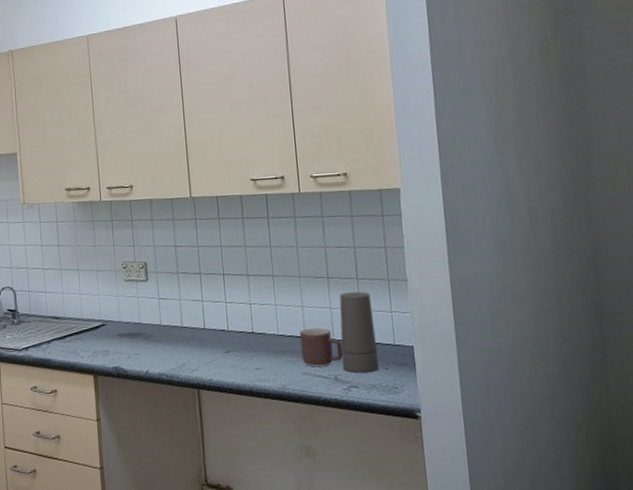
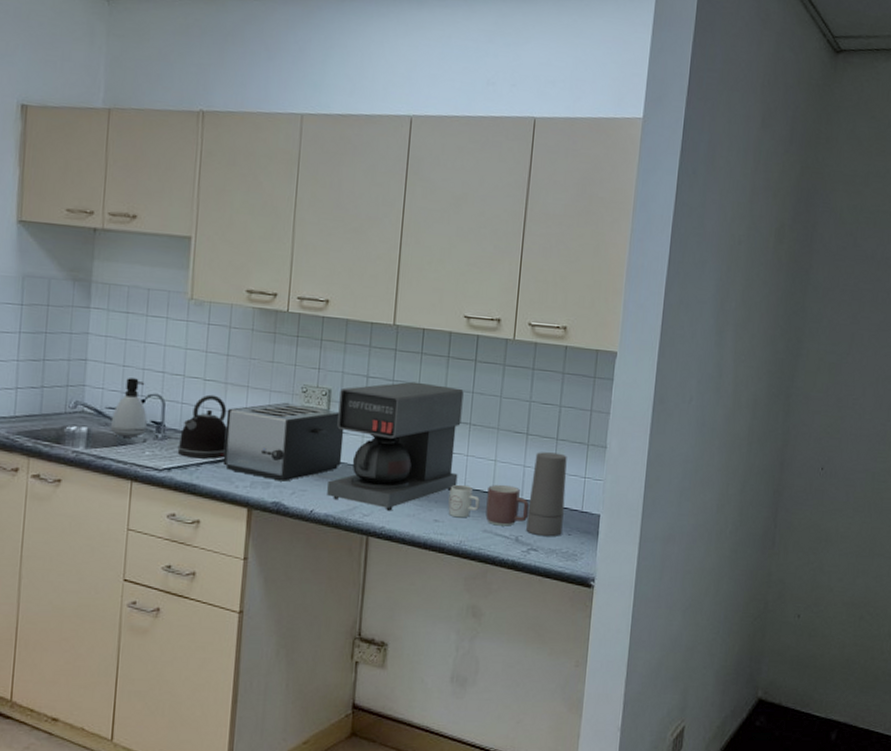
kettle: none [30,281,69,337] -> present [177,394,227,459]
toaster: none [65,278,166,348] -> present [223,402,344,482]
coffee maker: none [154,244,271,364] -> present [327,381,464,511]
mug: none [265,332,295,364] -> present [448,484,480,518]

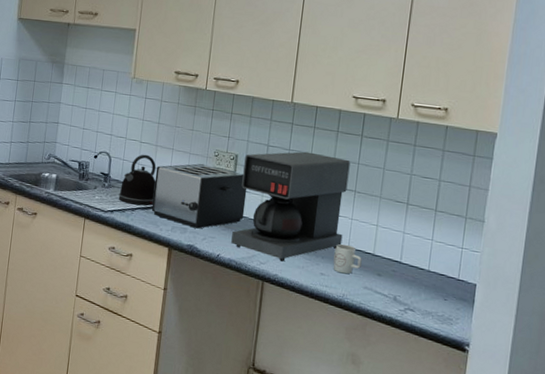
soap dispenser: present [110,378,148,438] -> none [72,138,98,185]
mug: present [485,484,529,526] -> none [366,247,407,286]
canister: present [526,452,567,537] -> none [404,221,445,300]

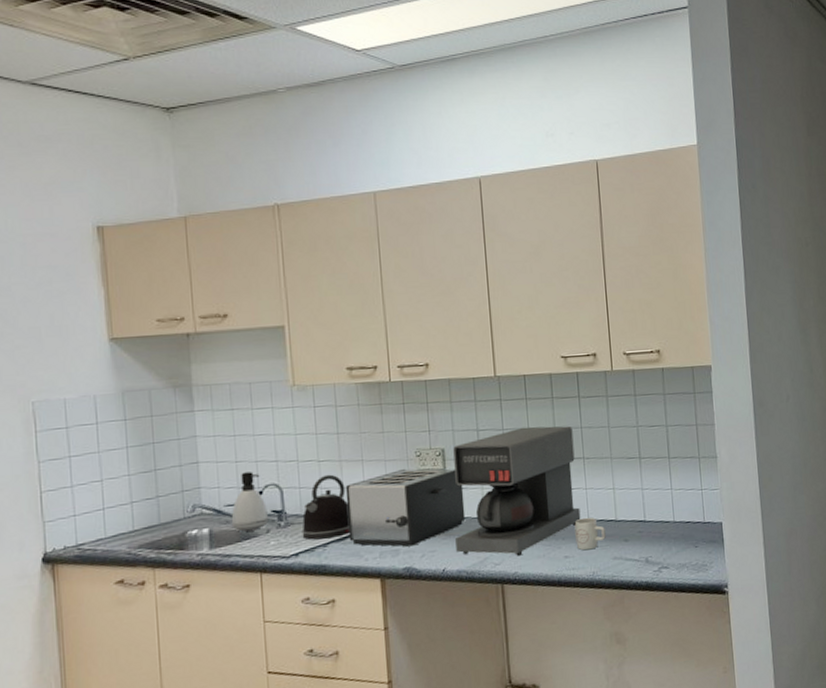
soap dispenser: none [72,138,98,185] -> present [231,472,269,532]

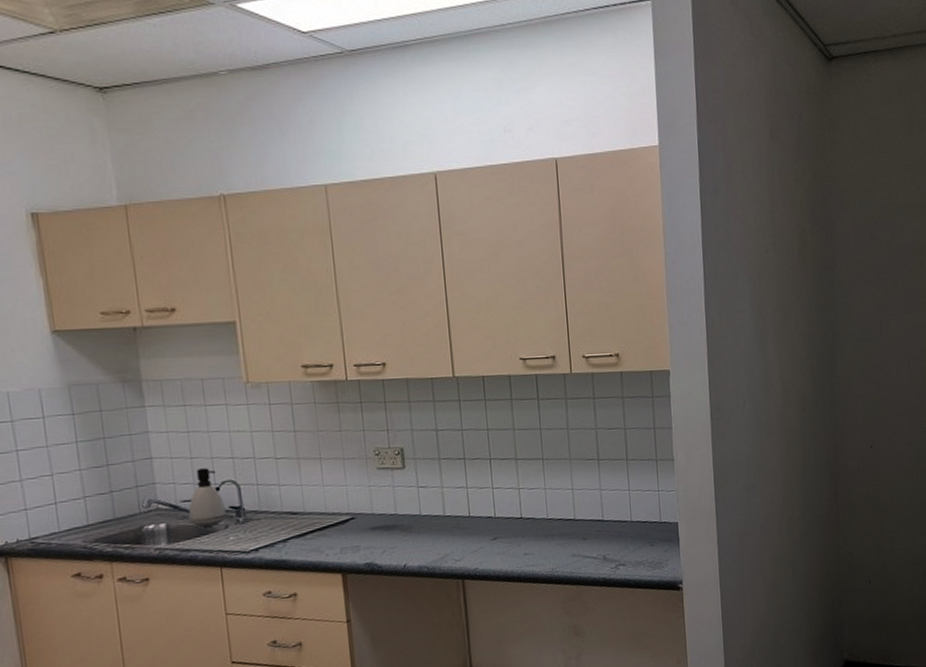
kettle: present [302,474,350,540] -> none [261,471,310,536]
toaster: present [345,468,466,547] -> none [304,466,426,543]
coffee maker: present [453,426,581,556] -> none [412,427,540,553]
mug: present [574,517,606,551] -> none [534,516,565,548]

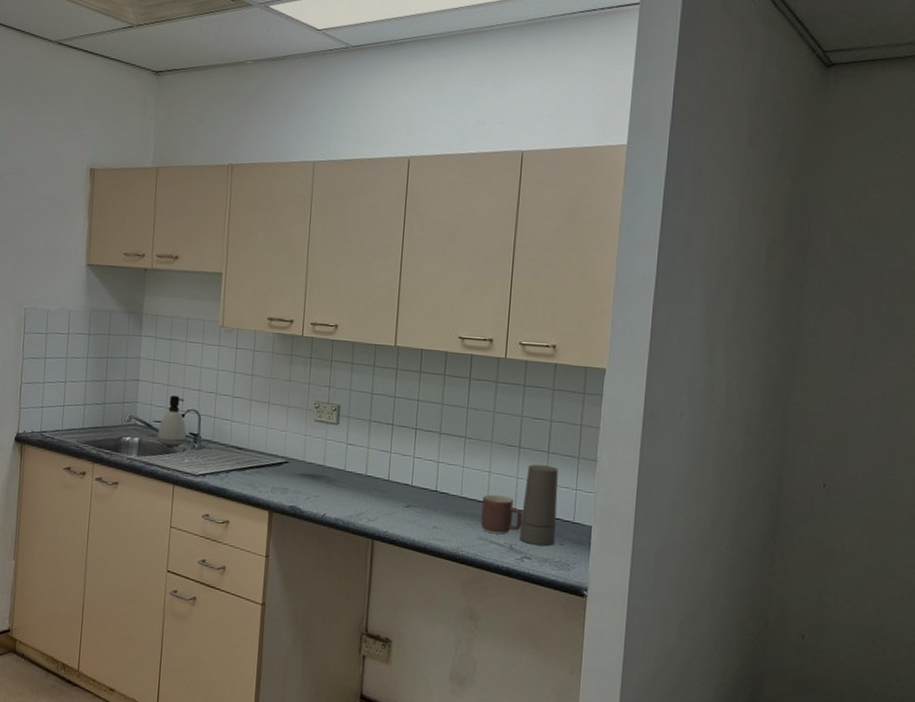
mug: none [570,509,611,549] -> present [481,494,522,535]
canister: none [609,472,645,551] -> present [520,464,558,546]

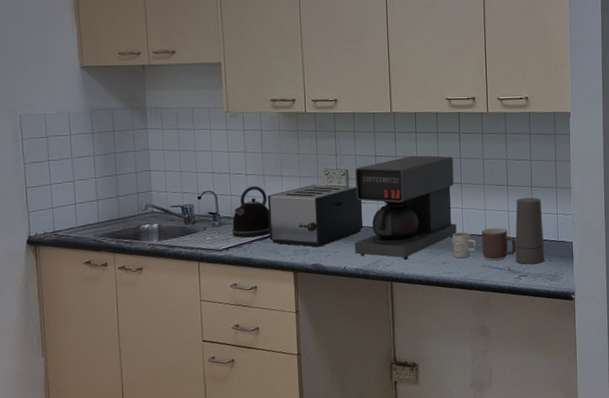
soap dispenser: present [157,395,187,447] -> none [176,180,206,228]
kettle: none [211,410,252,467] -> present [232,185,270,238]
toaster: none [248,416,352,488] -> present [267,184,363,247]
coffee maker: none [337,398,459,517] -> present [355,155,457,260]
mug: none [446,493,476,526] -> present [451,231,477,259]

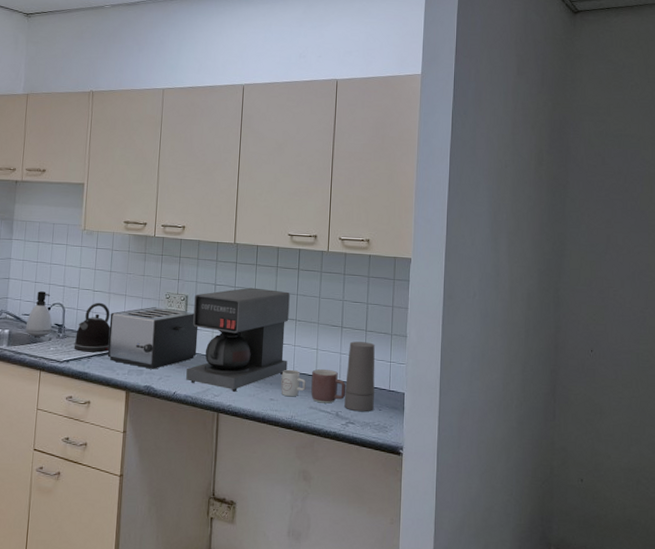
soap dispenser: none [176,180,206,228] -> present [25,291,52,337]

